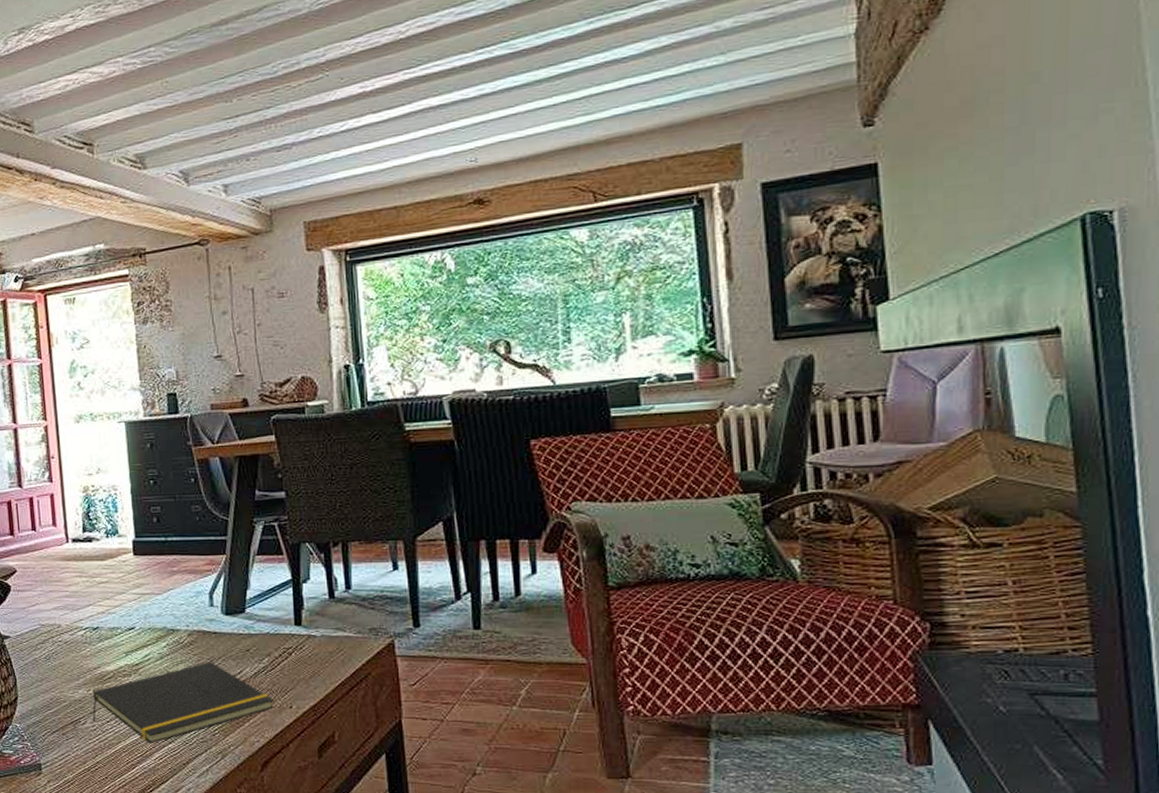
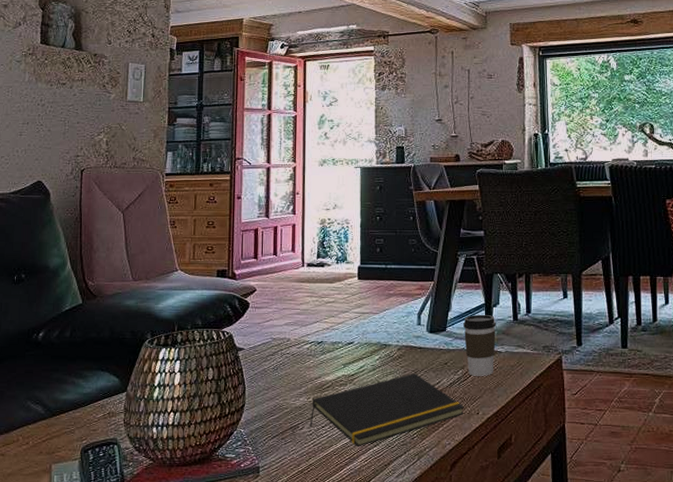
coffee cup: none [266,592,308,664] -> present [463,314,496,376]

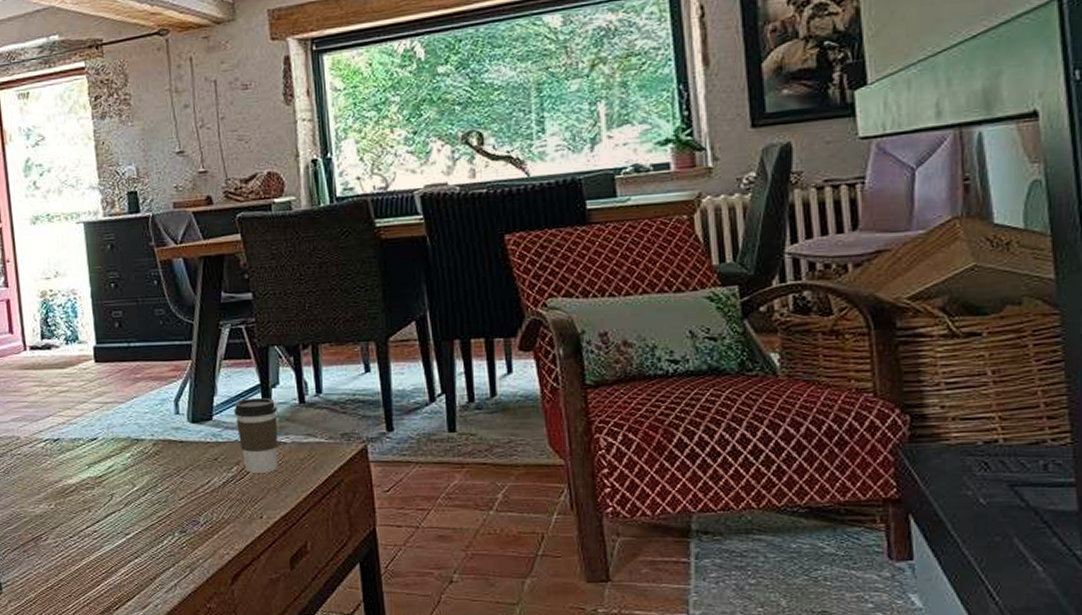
notepad: present [309,373,464,447] -> none [54,472,243,560]

